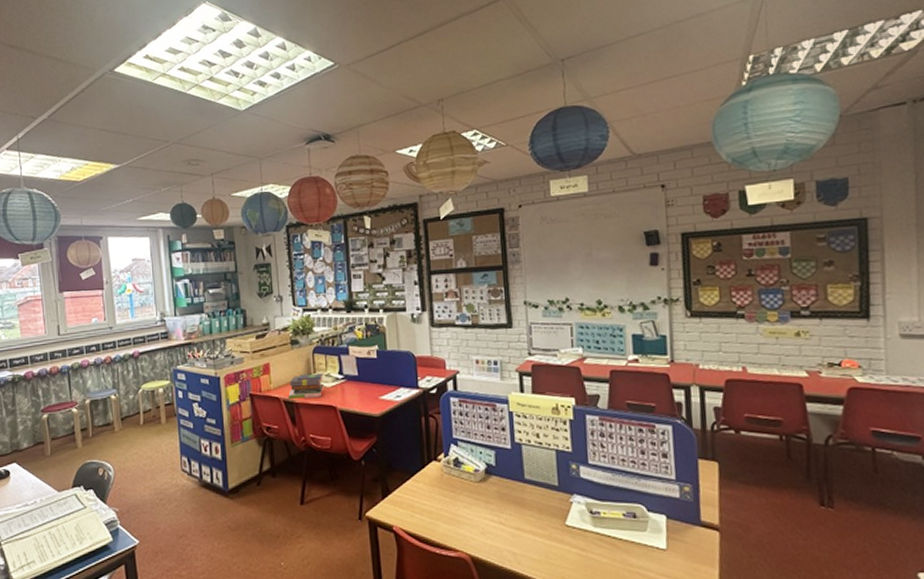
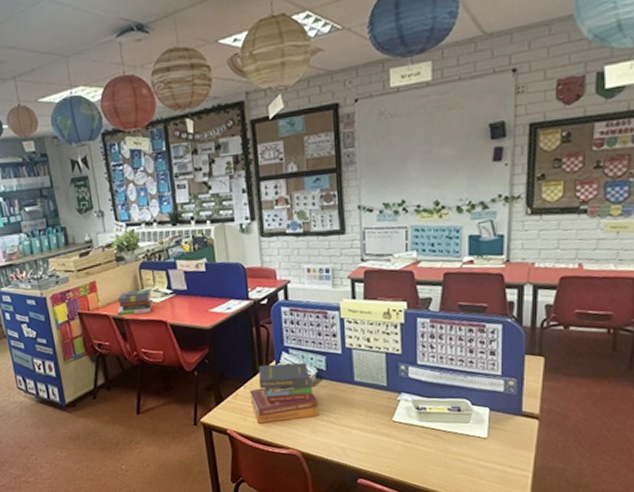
books: none [417,456,489,522] -> present [249,363,319,424]

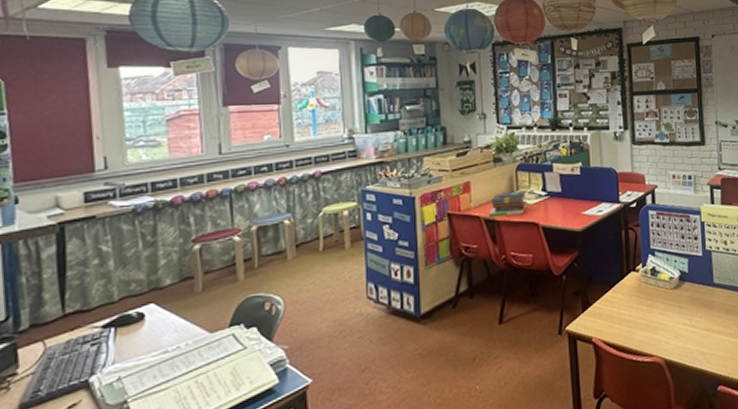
books: present [249,363,319,424] -> none [616,265,682,331]

